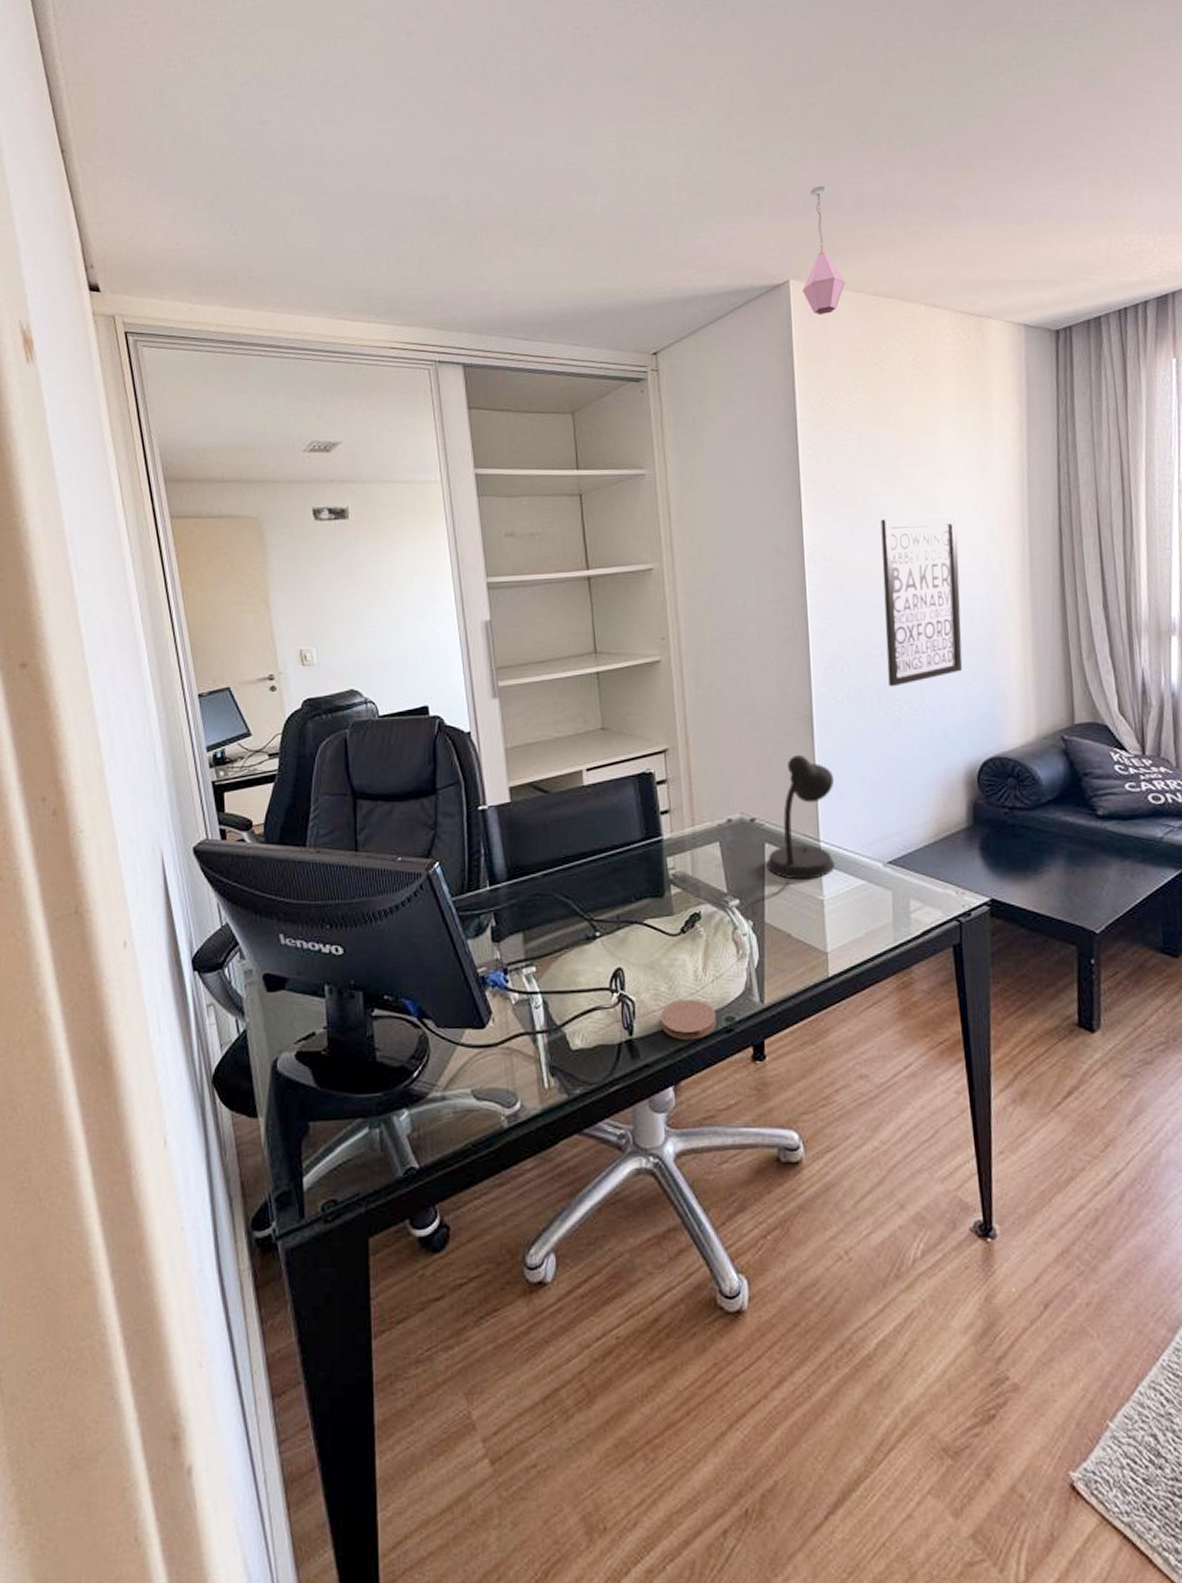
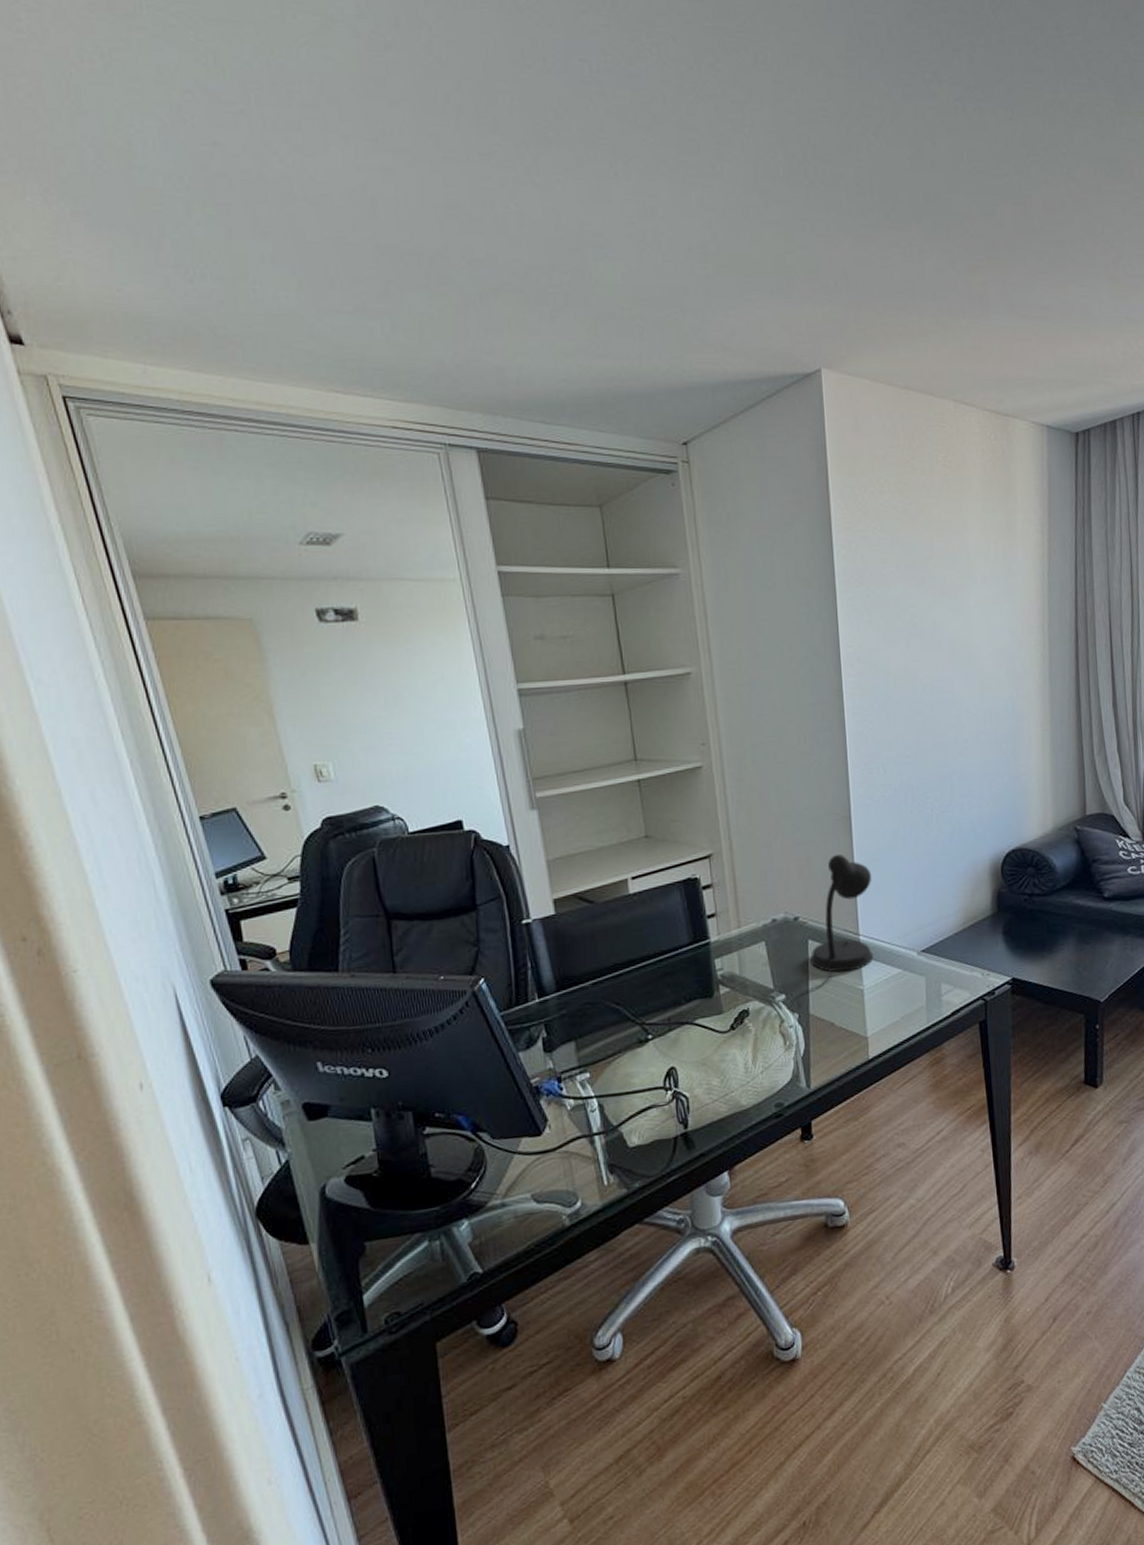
coaster: present [660,999,716,1040] -> none [713,1090,767,1129]
pendant light: present [802,185,845,315] -> none [834,266,877,408]
wall art: present [880,515,963,687] -> none [913,617,989,786]

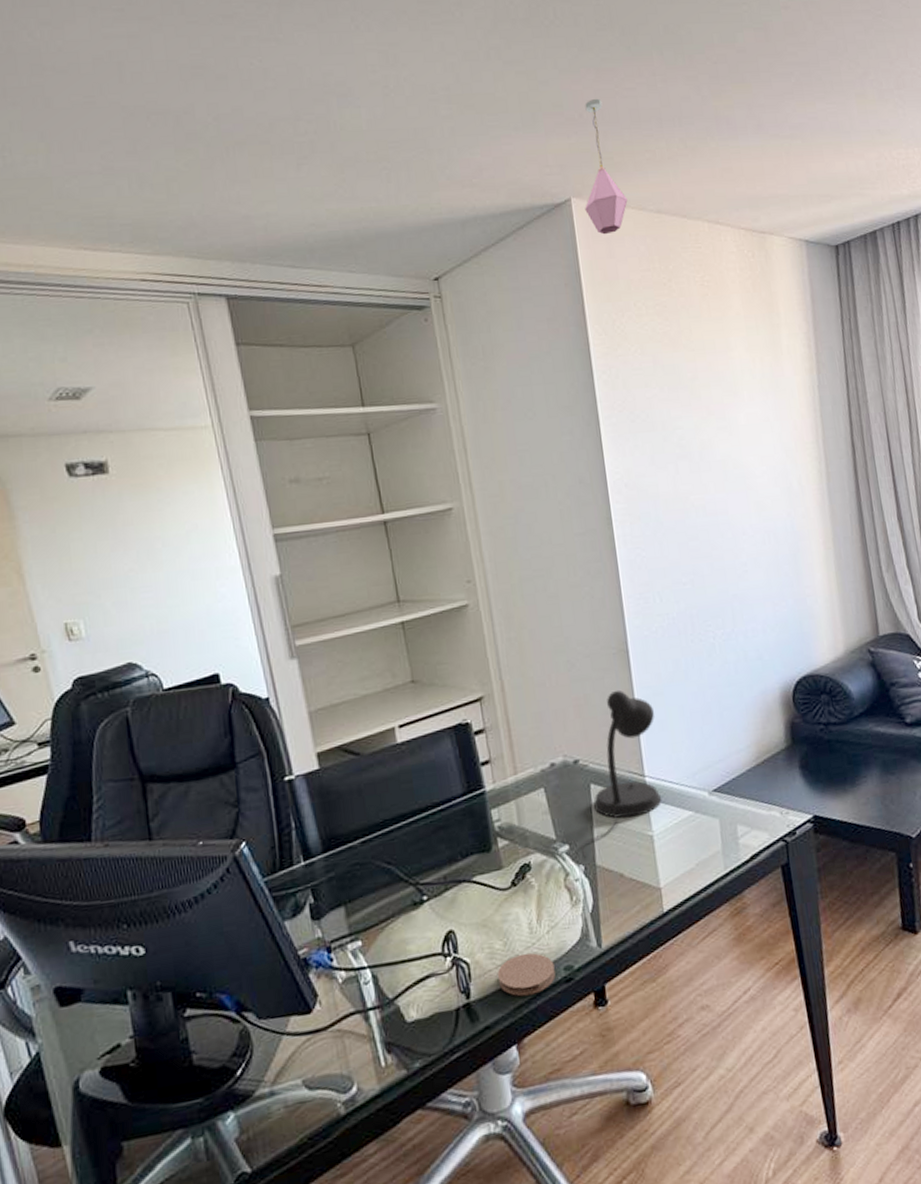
coaster: none [713,1090,767,1129] -> present [497,953,556,996]
pendant light: none [834,266,877,408] -> present [585,98,628,235]

